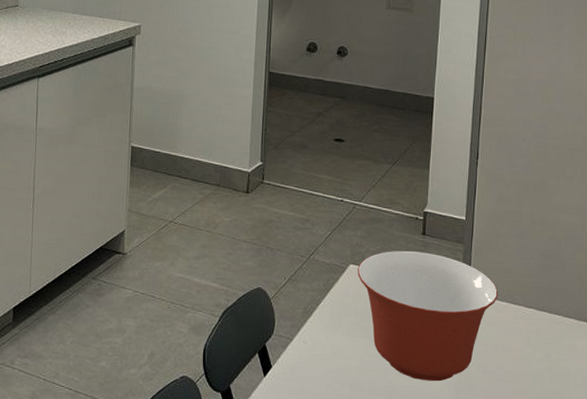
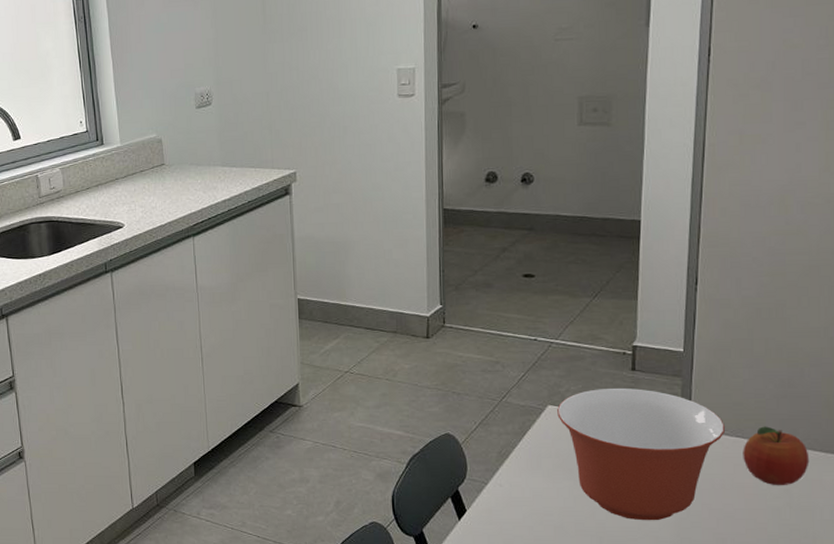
fruit: none [512,293,566,351] -> present [743,426,810,486]

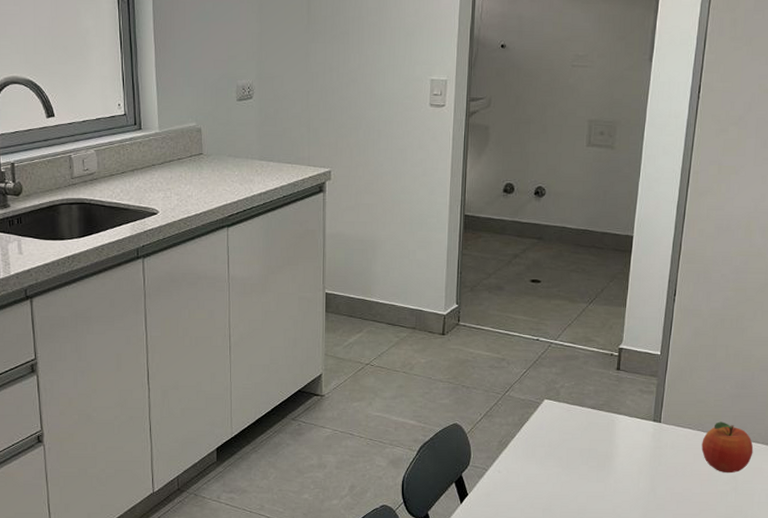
mixing bowl: present [557,387,726,521] -> none [552,385,690,504]

